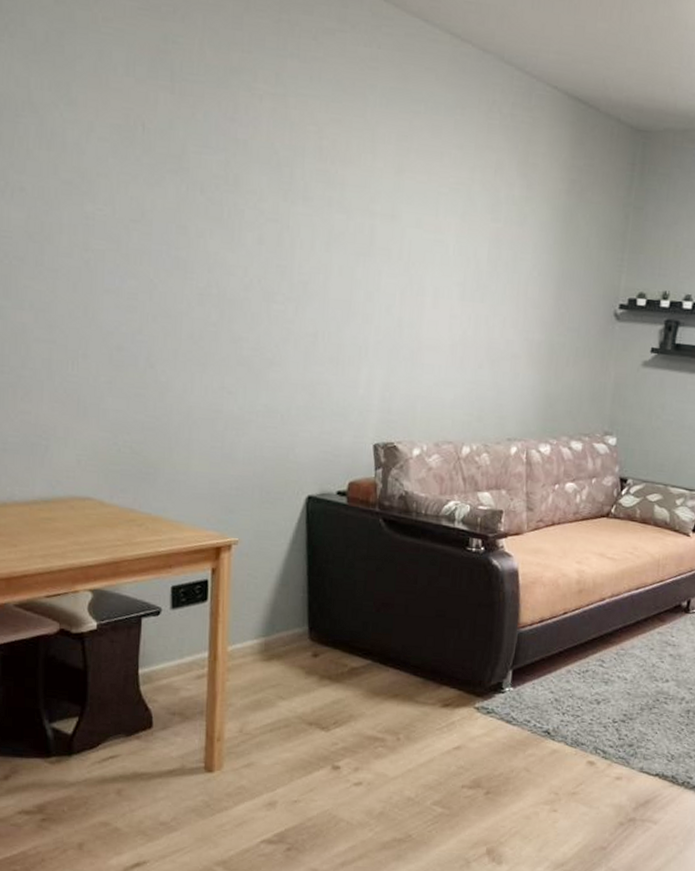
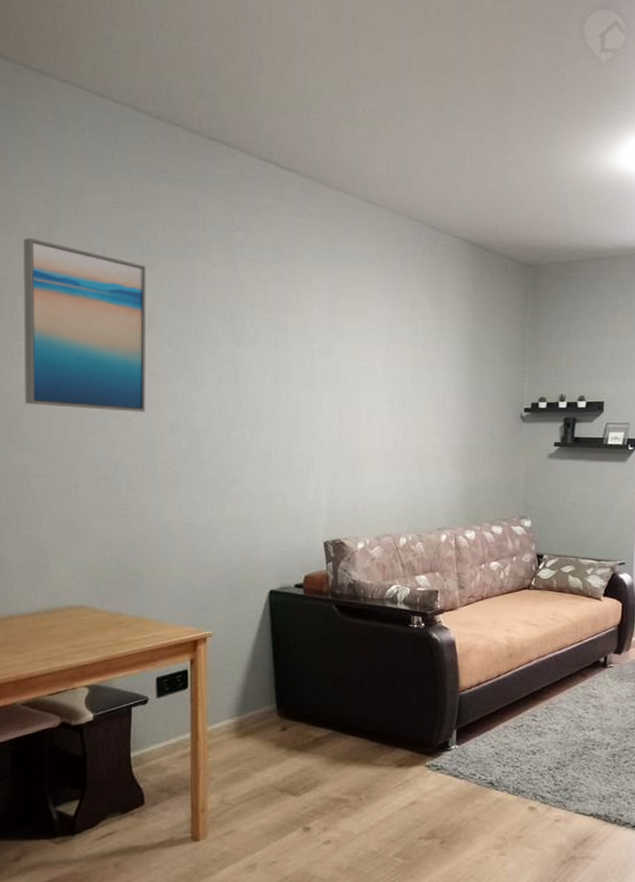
wall art: none [25,44,177,274] -> present [24,237,146,412]

